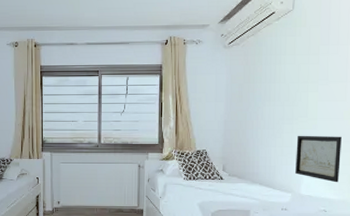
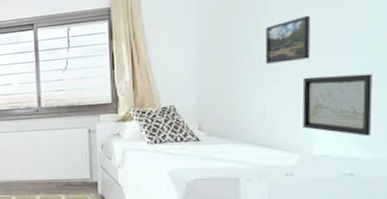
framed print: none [272,88,305,122] -> present [265,15,311,64]

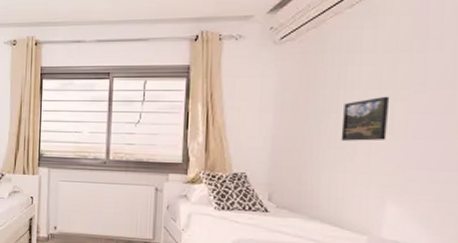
wall art: present [302,73,372,137] -> none [374,158,446,226]

